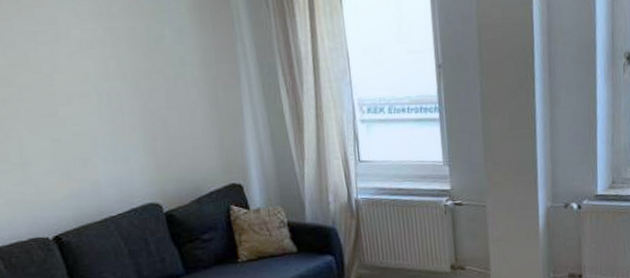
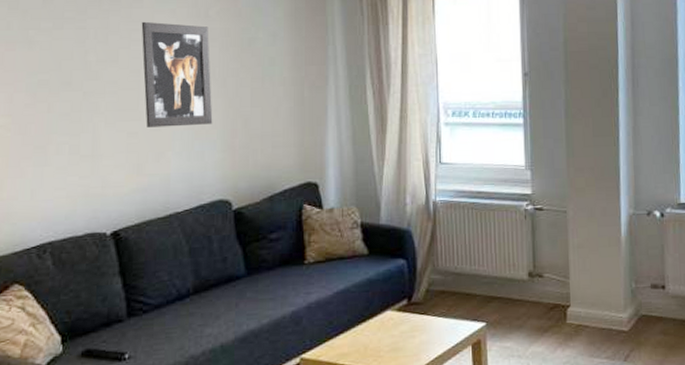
wall art: none [45,22,133,134] -> present [141,21,213,128]

